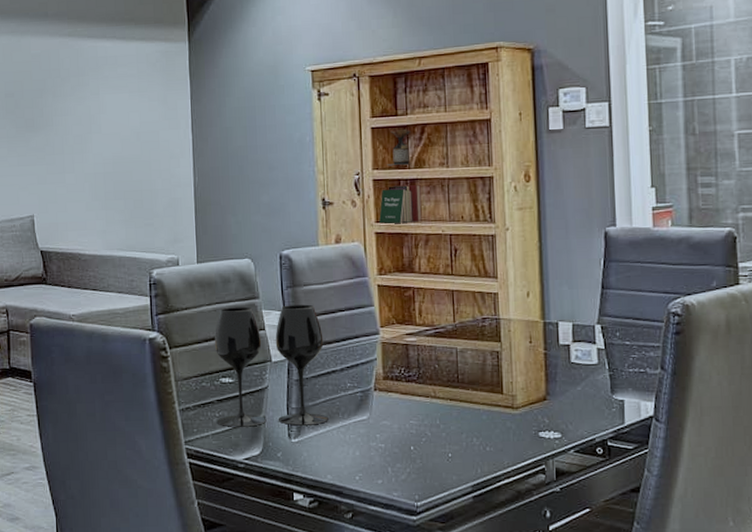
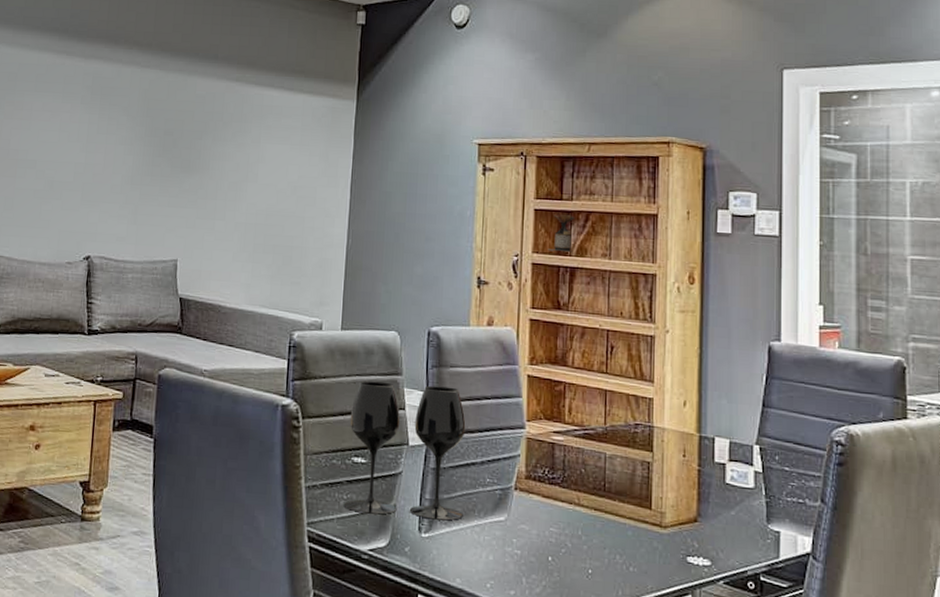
books: present [379,184,422,225] -> none [535,271,581,313]

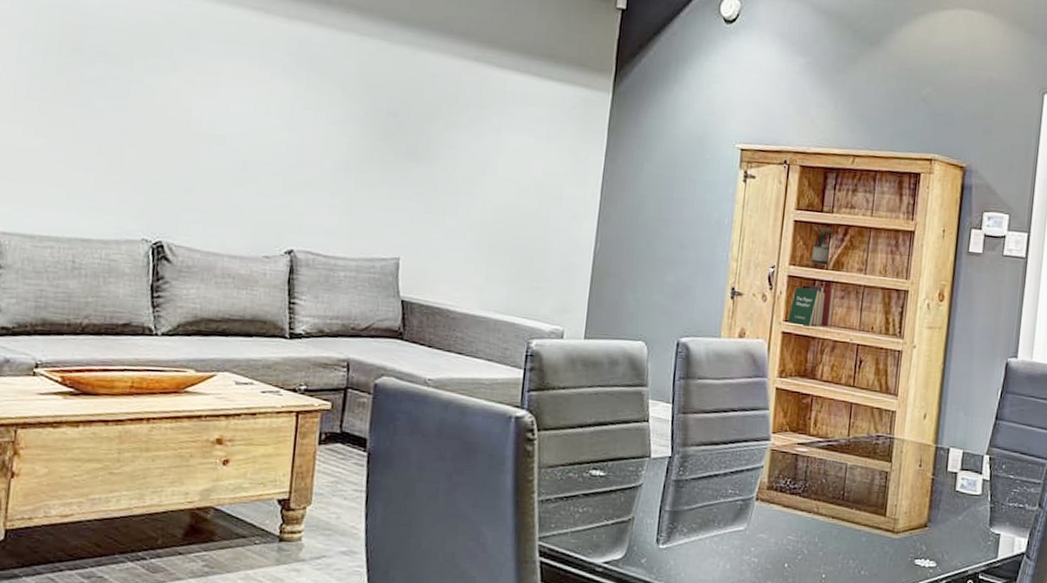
wine glass: present [343,380,466,521] -> none [579,392,711,532]
books: none [535,271,581,313] -> present [788,284,836,327]

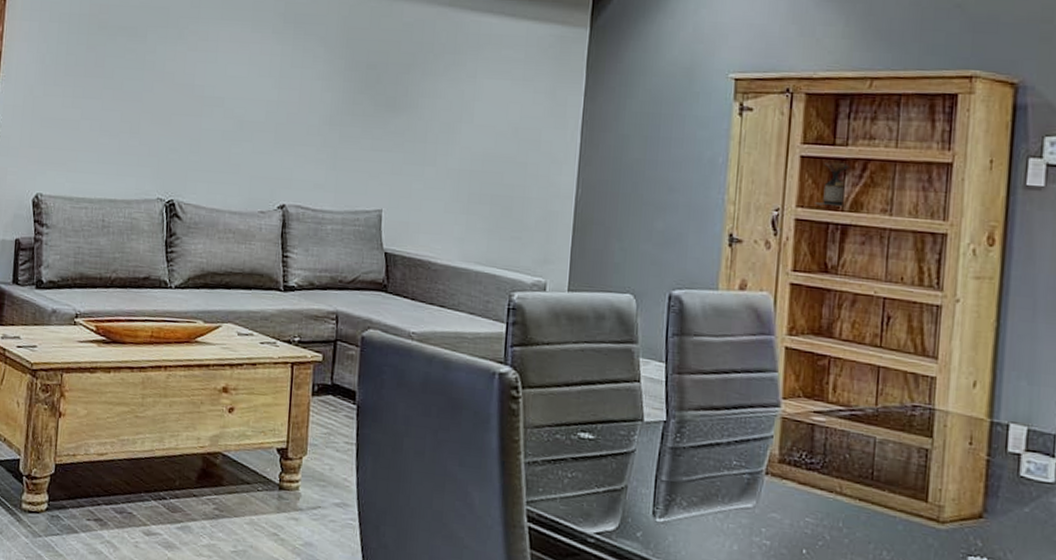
books: present [788,284,836,327] -> none [797,228,854,278]

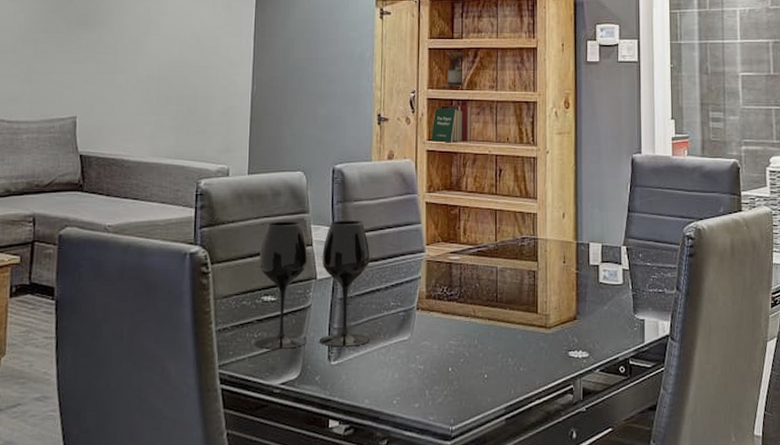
wine glass: none [568,348,711,505] -> present [254,220,370,349]
books: none [797,228,854,278] -> present [431,104,471,143]

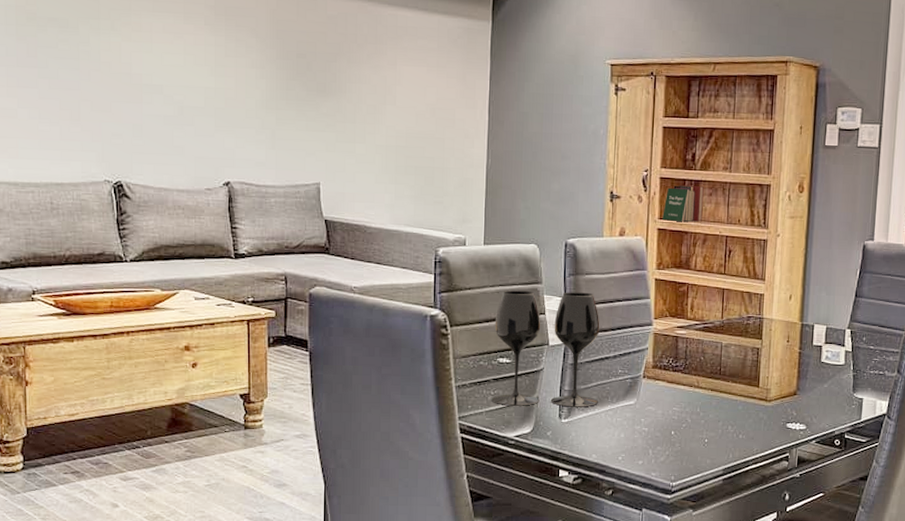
decorative planter: present [441,50,465,87] -> none [674,129,700,167]

